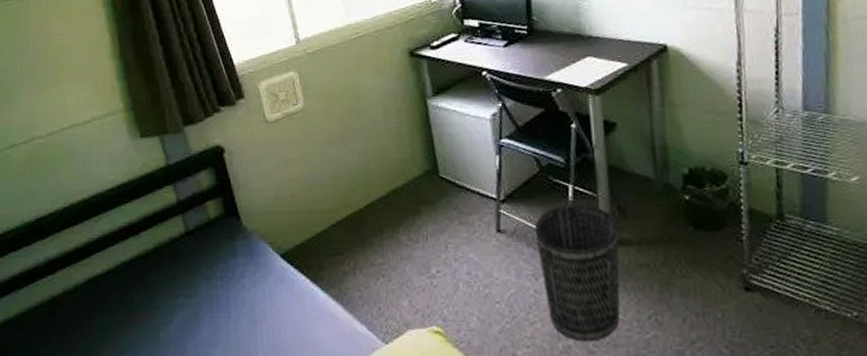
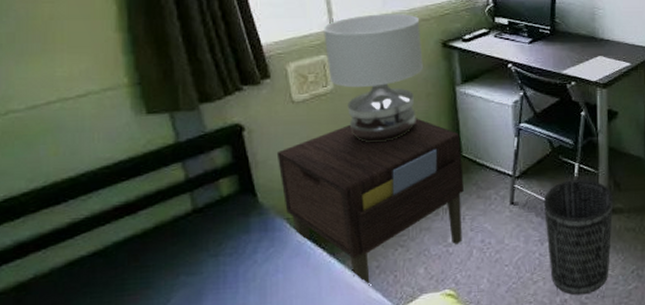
nightstand: none [255,135,447,317] -> present [276,118,464,286]
table lamp: none [289,22,391,164] -> present [322,14,423,143]

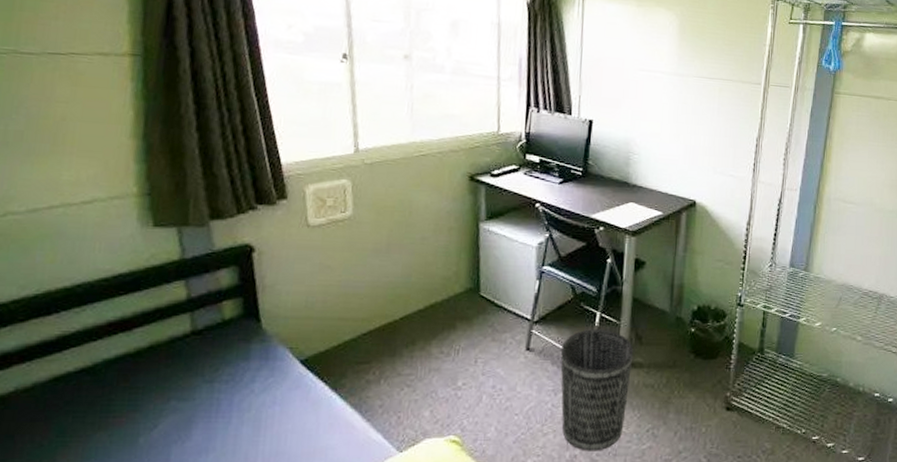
nightstand: present [276,118,464,286] -> none [285,252,480,425]
table lamp: present [322,14,423,143] -> none [346,141,448,275]

